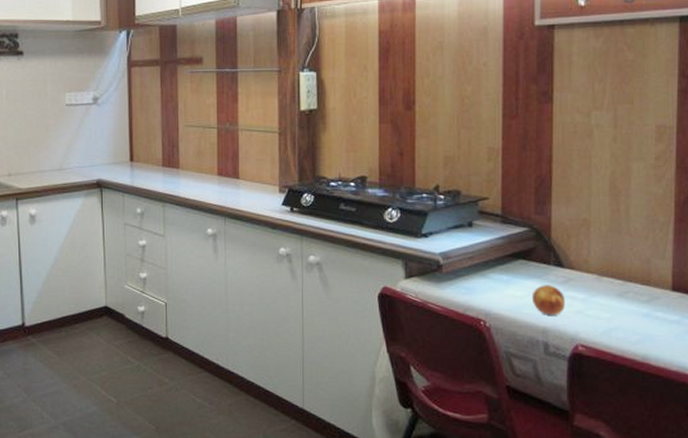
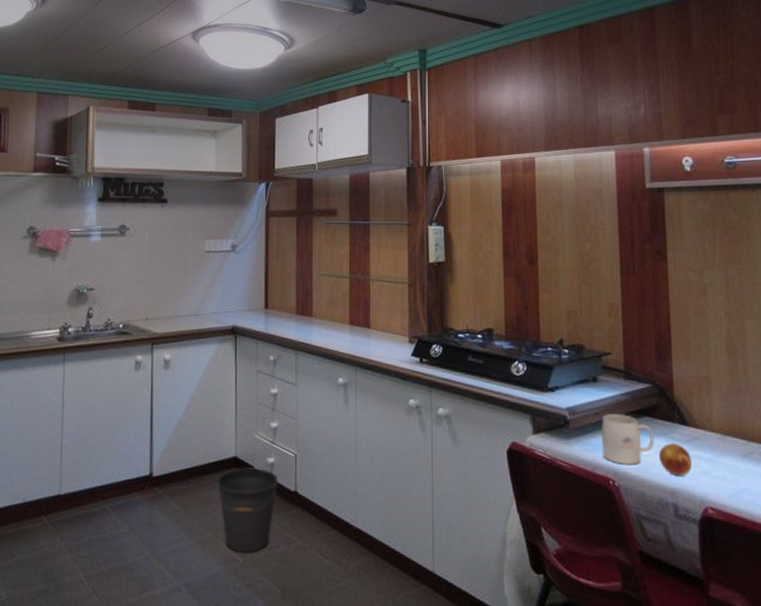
bucket: none [87,316,150,394] -> present [216,468,279,553]
mug: none [473,257,529,306] -> present [601,413,655,465]

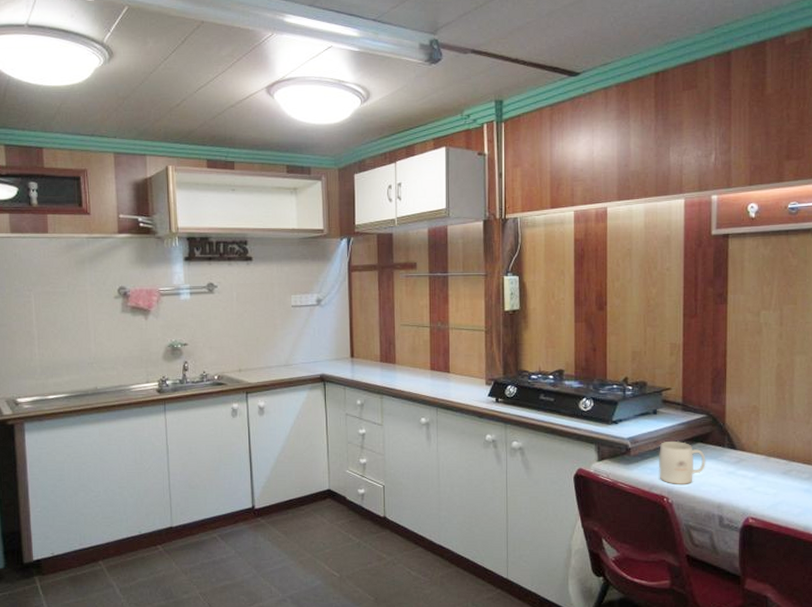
bucket: present [216,468,279,553] -> none [312,498,369,569]
fruit: present [658,443,692,476] -> none [708,465,737,492]

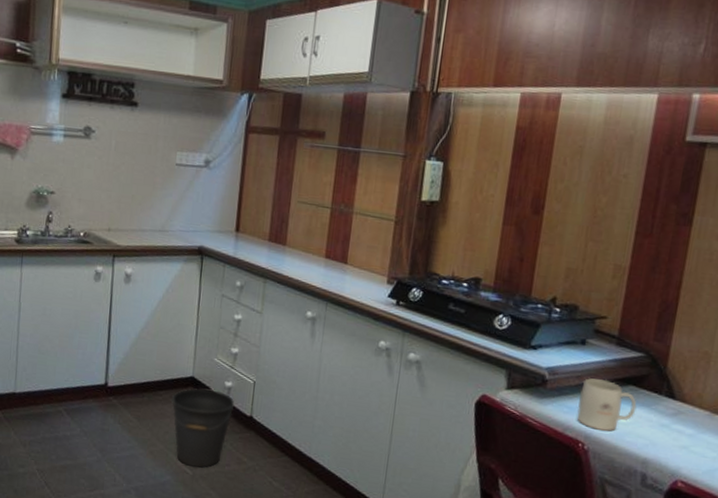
bucket: none [312,498,369,569] -> present [171,388,235,468]

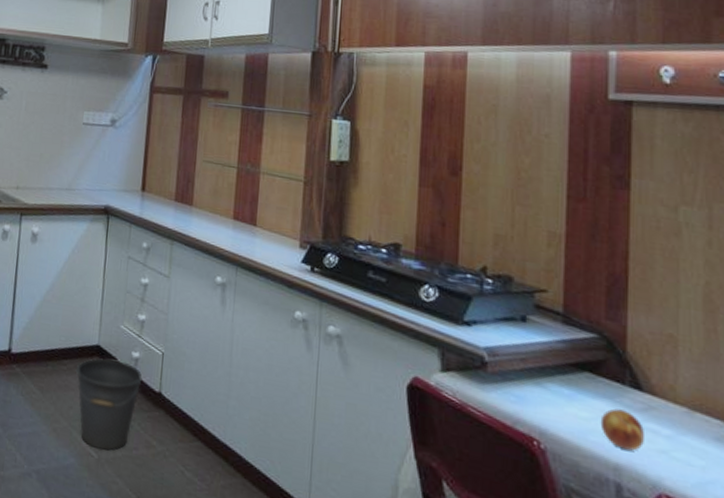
mug: present [577,378,637,432] -> none [526,361,597,428]
fruit: none [636,414,672,448] -> present [600,408,644,451]

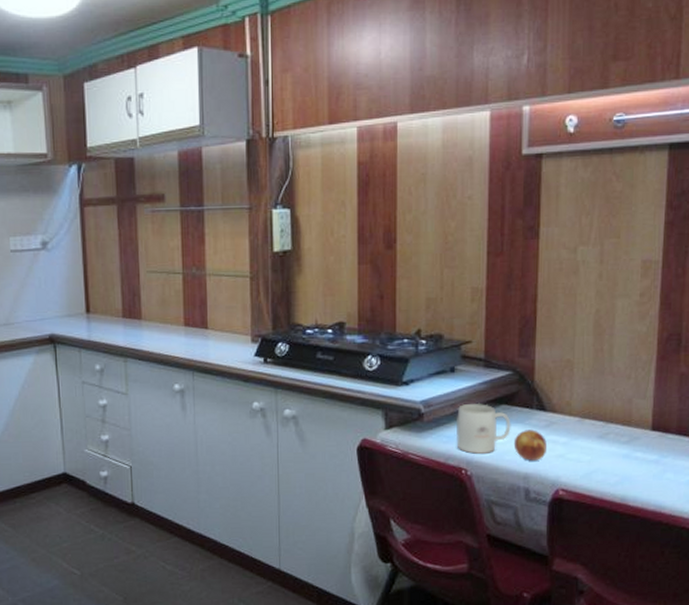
bucket: present [75,358,143,451] -> none [45,482,114,566]
mug: none [526,361,597,428] -> present [455,402,511,454]

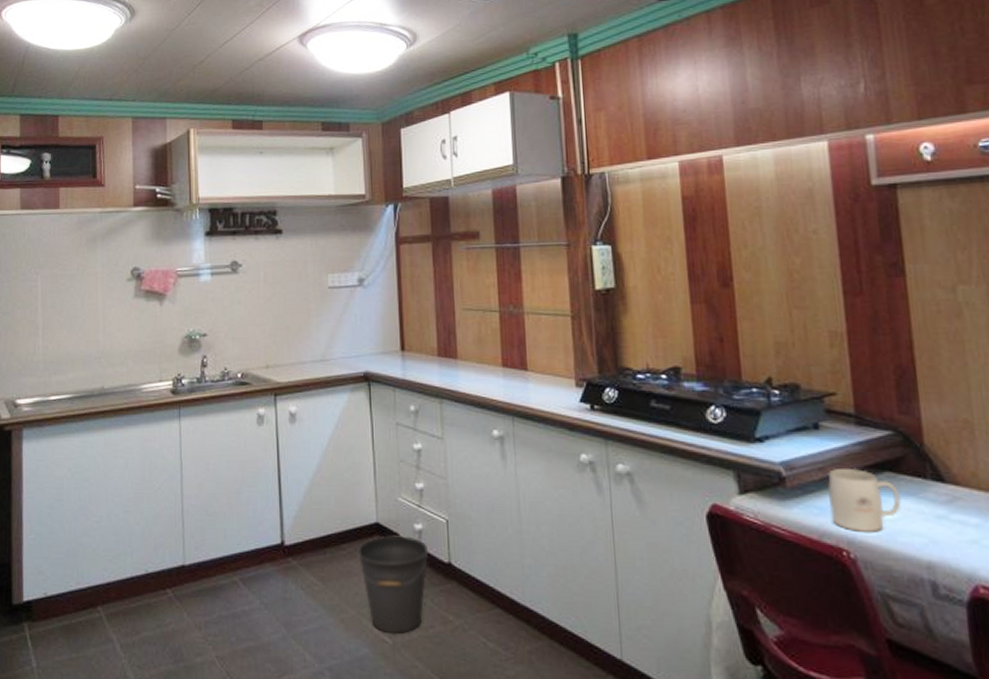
bucket: none [45,482,114,566] -> present [356,535,429,634]
fruit: present [513,429,547,461] -> none [906,505,954,546]

